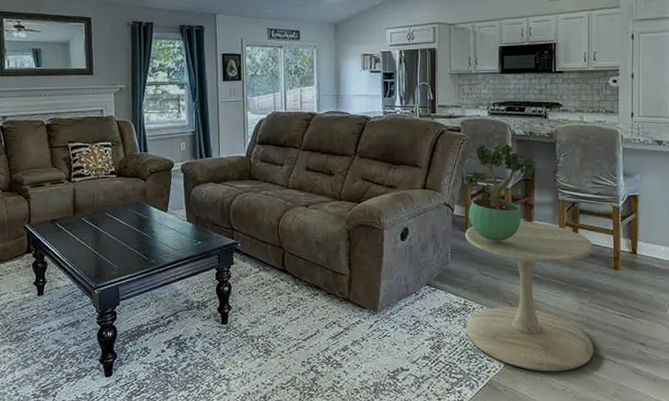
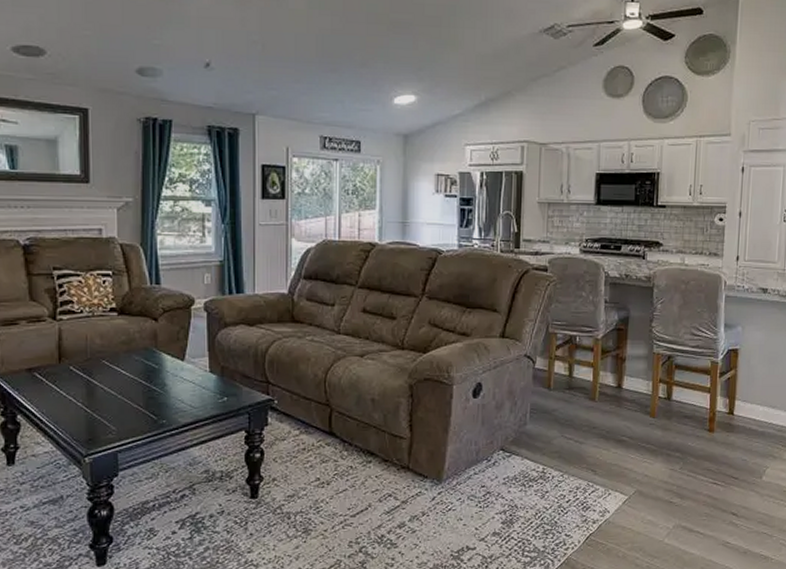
potted plant: present [465,144,535,242] -> none [550,287,629,400]
side table: present [465,221,593,372] -> none [543,376,688,547]

